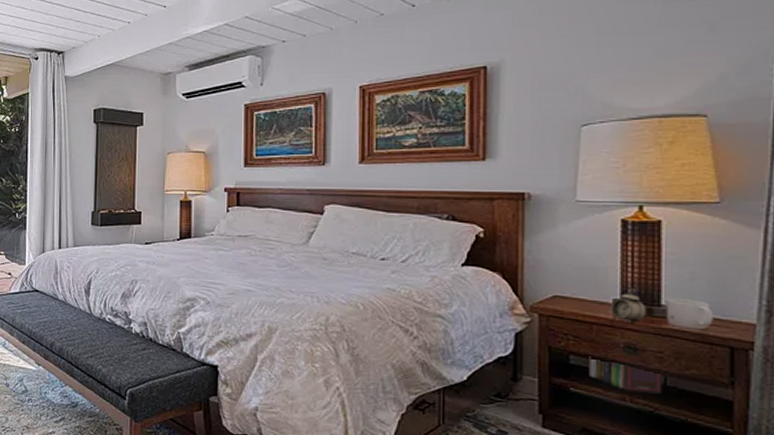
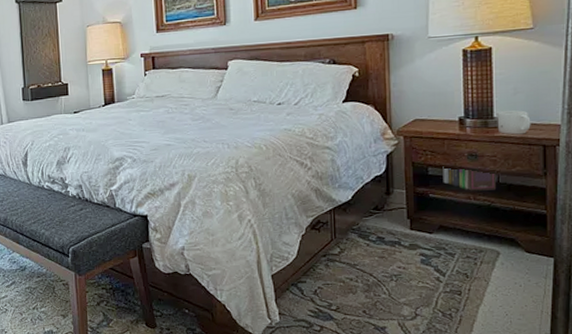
alarm clock: present [610,289,646,324] -> none [457,107,483,136]

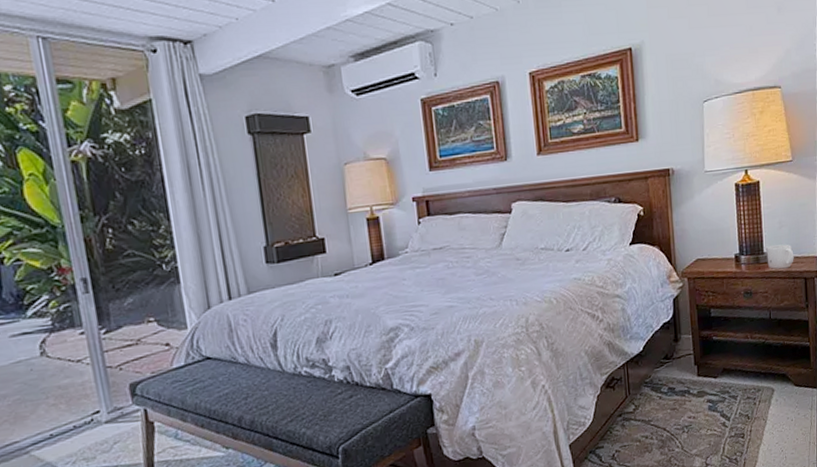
books: present [443,166,497,191] -> none [723,306,769,330]

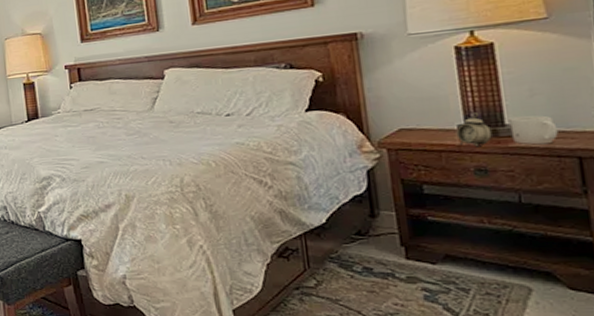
alarm clock: none [733,243,756,273] -> present [456,112,492,147]

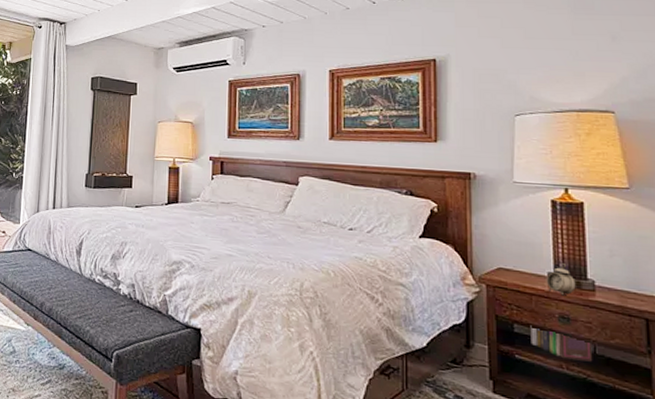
books: none [442,184,519,213] -> present [530,325,593,362]
mug: present [509,115,558,145] -> none [591,272,631,303]

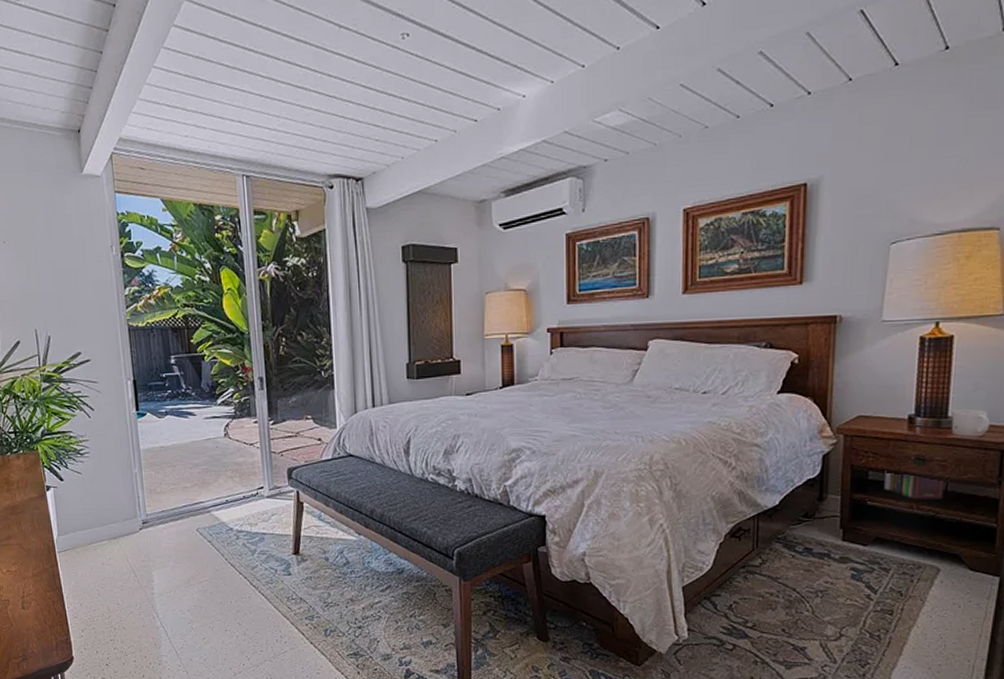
alarm clock: present [546,263,576,296] -> none [905,403,936,437]
mug: none [591,272,631,303] -> present [951,408,990,437]

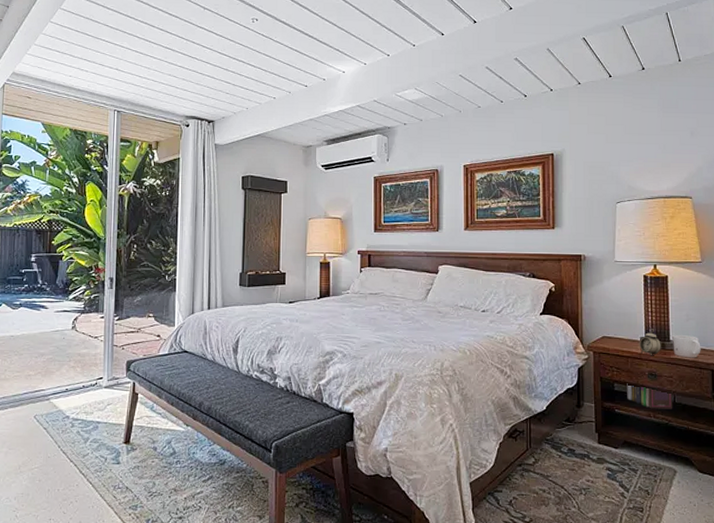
alarm clock: none [905,403,936,437] -> present [639,329,661,356]

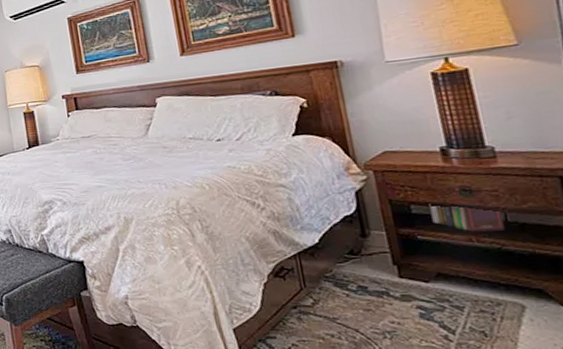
alarm clock: present [639,329,661,356] -> none [438,135,474,168]
mug: present [673,334,701,358] -> none [489,137,538,166]

